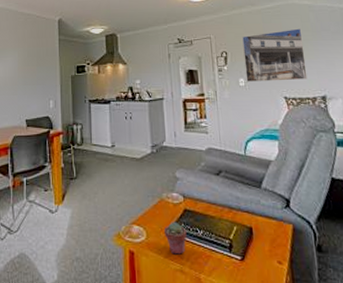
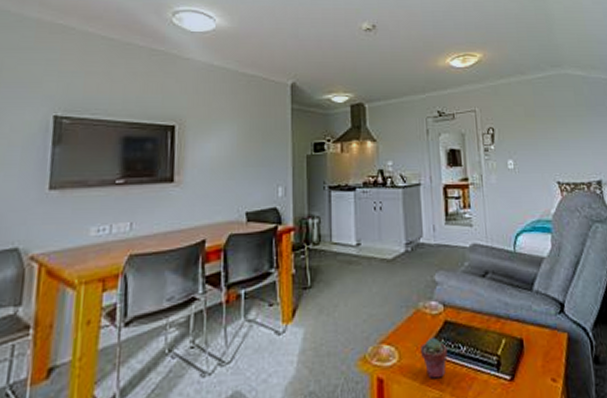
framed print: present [242,28,308,82] -> none [511,102,582,164]

